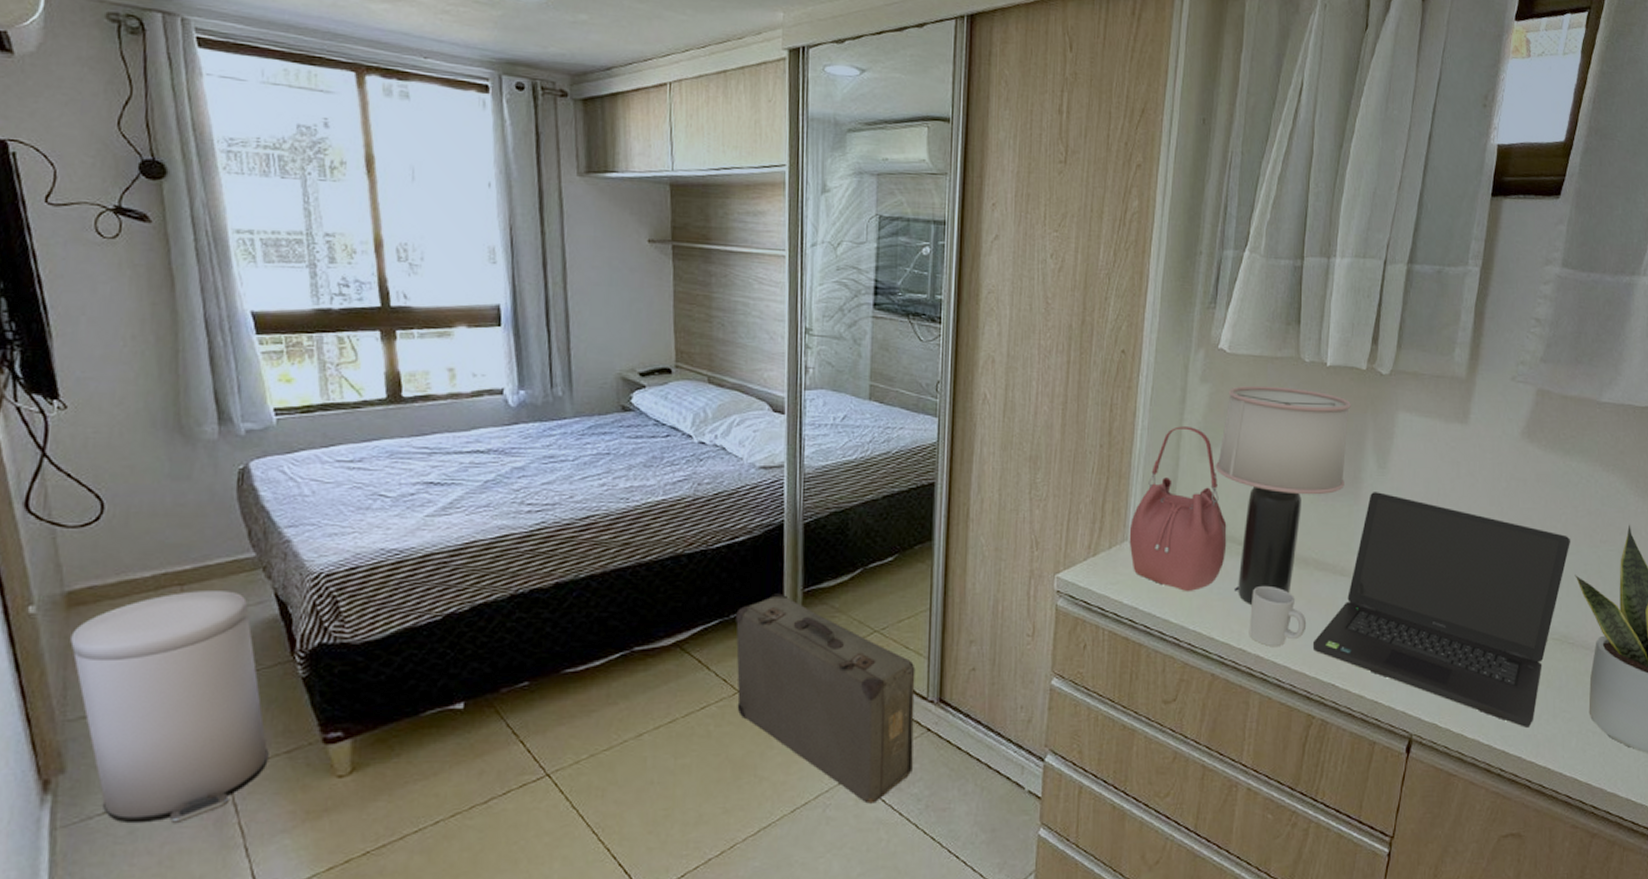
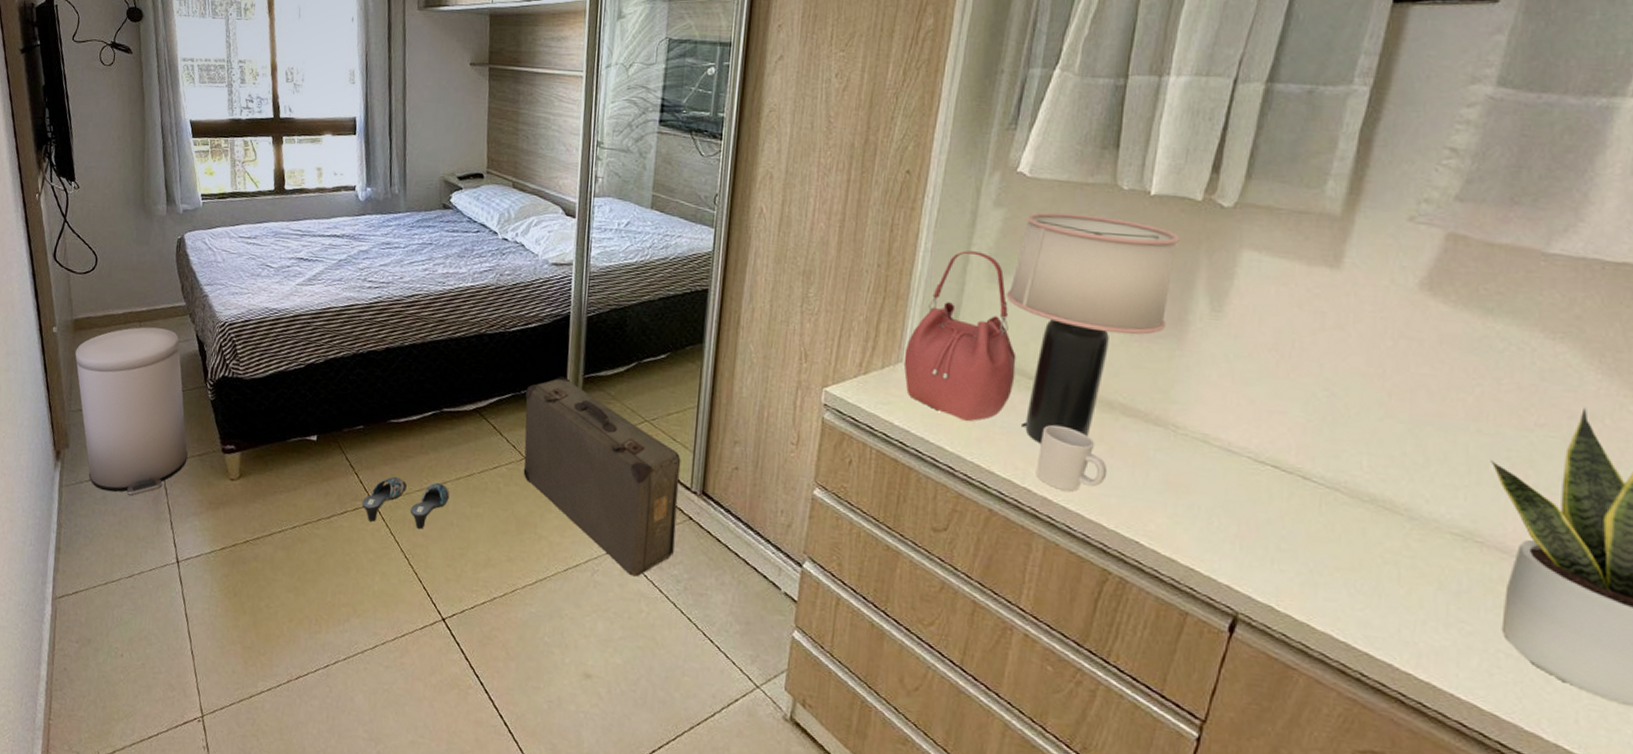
slippers: none [531,736,647,797] -> present [361,477,450,529]
laptop: present [1312,492,1570,727] -> none [1113,337,1486,632]

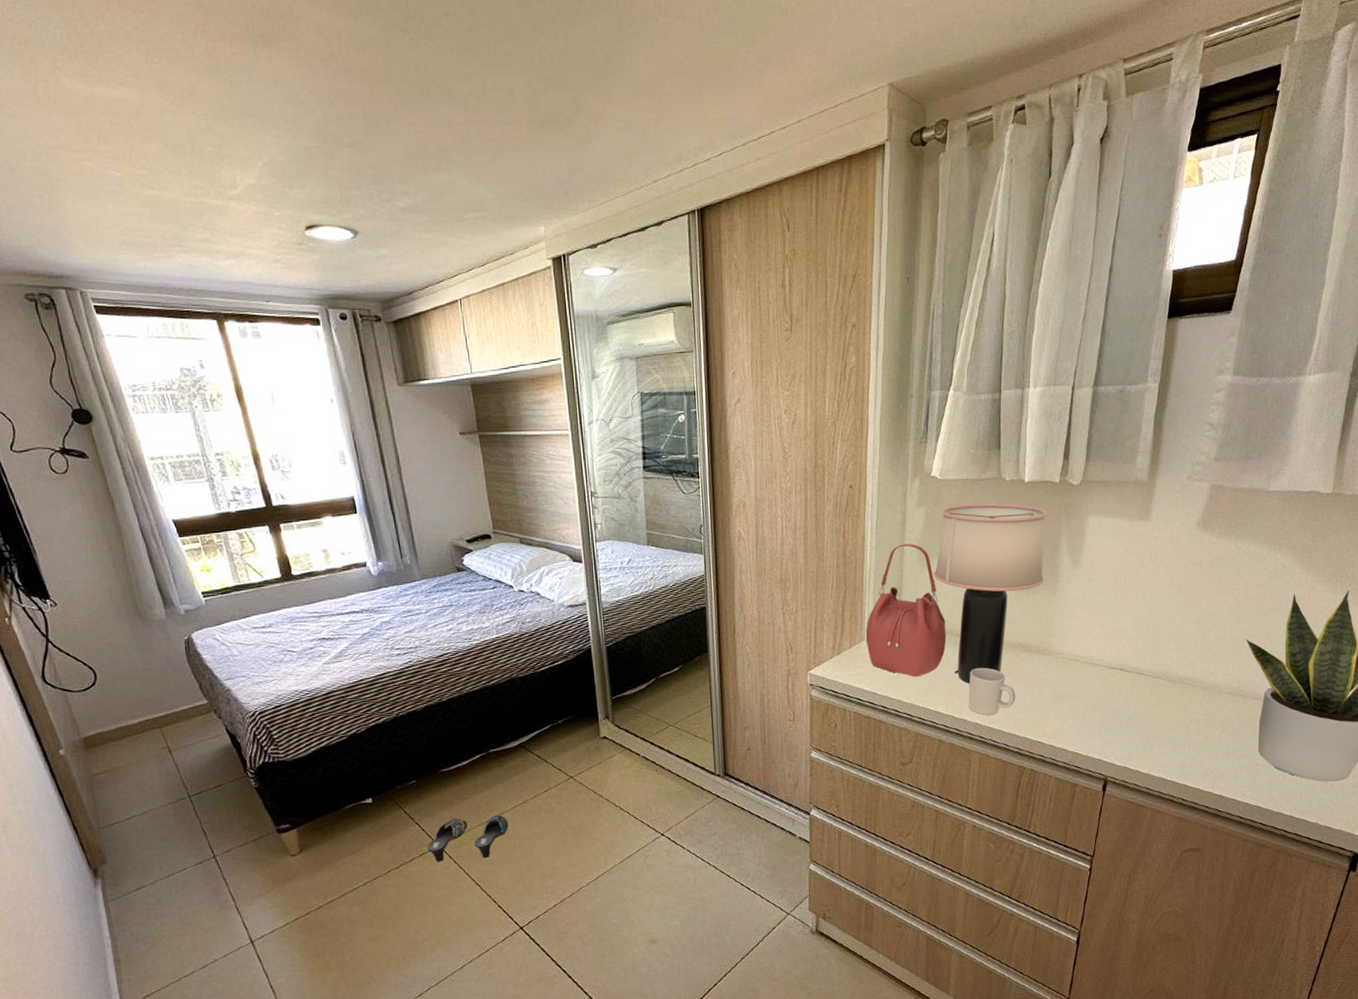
pedal bin: present [75,327,188,497] -> none [92,729,242,895]
suitcase: present [523,376,681,577] -> none [562,702,709,853]

